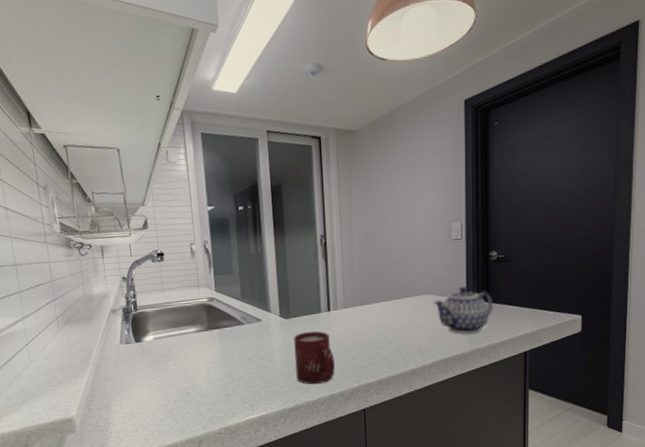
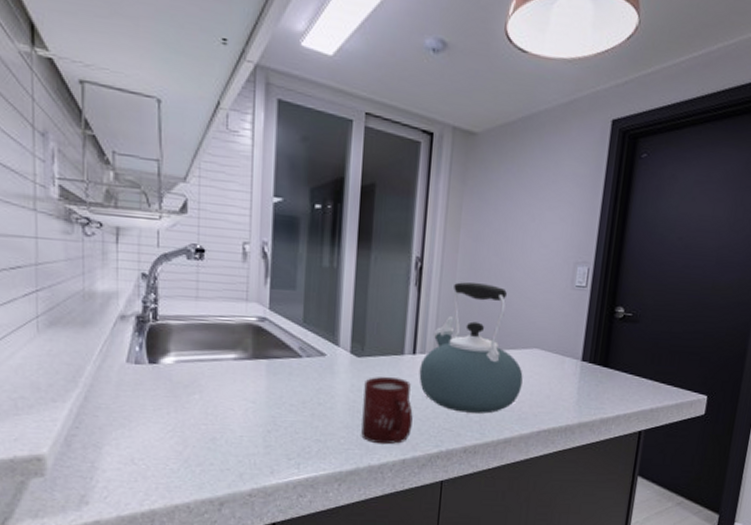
kettle: none [335,248,419,353] -> present [419,282,523,414]
teapot: present [433,286,493,334] -> none [542,344,612,403]

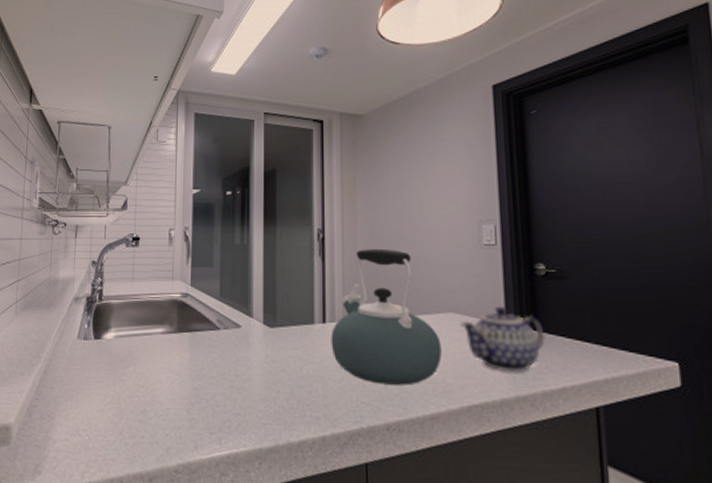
cup: present [361,376,413,445] -> none [278,346,329,419]
teapot: none [542,344,612,403] -> present [460,306,545,373]

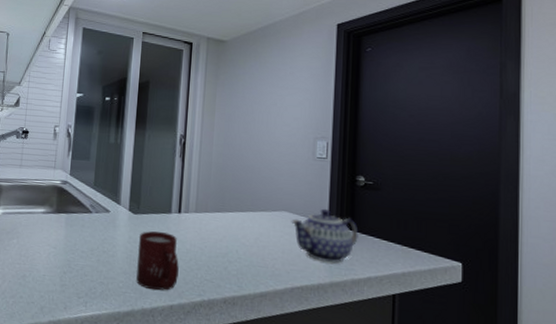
cup: none [278,346,329,419] -> present [136,231,179,291]
kettle: present [331,249,442,386] -> none [183,154,274,268]

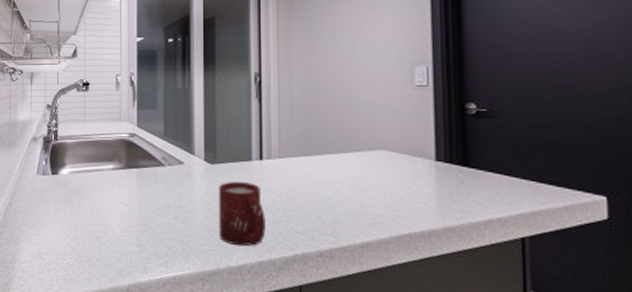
teapot: present [291,208,359,264] -> none [391,143,474,206]

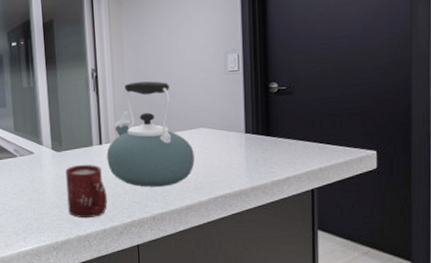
kettle: none [267,91,373,217] -> present [106,81,195,187]

